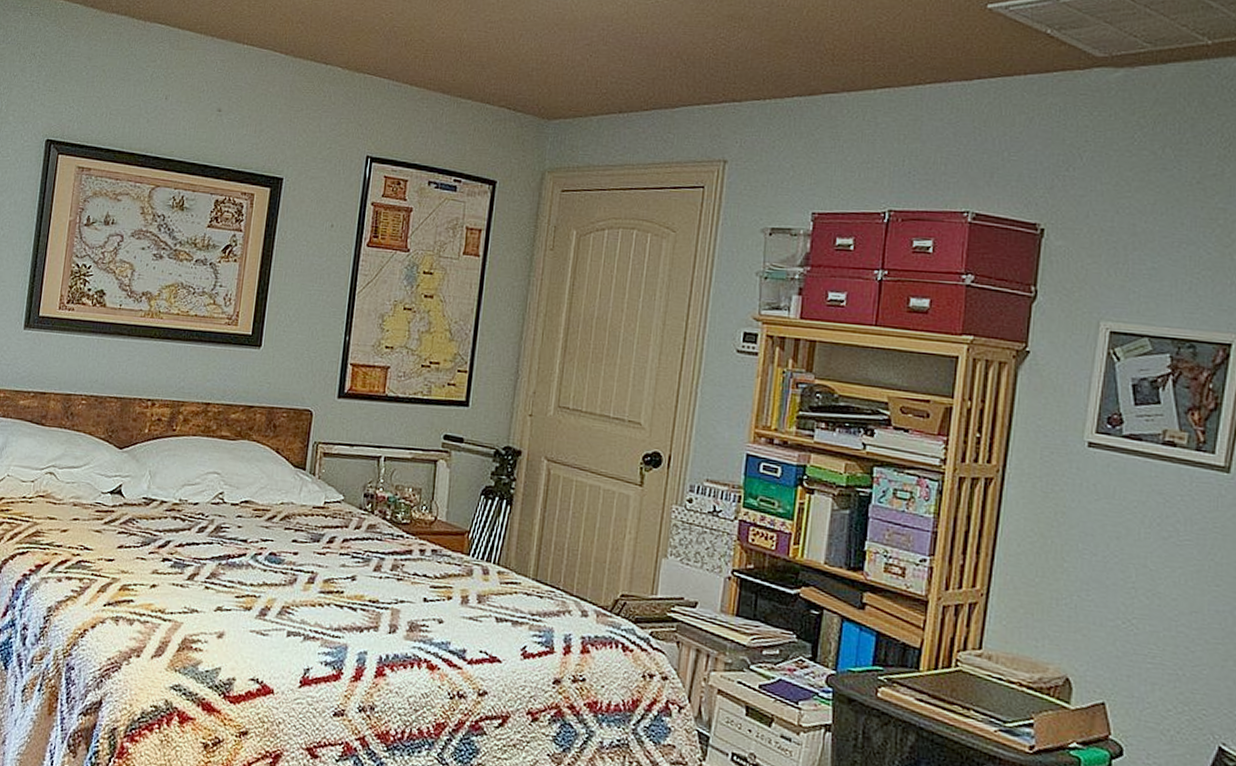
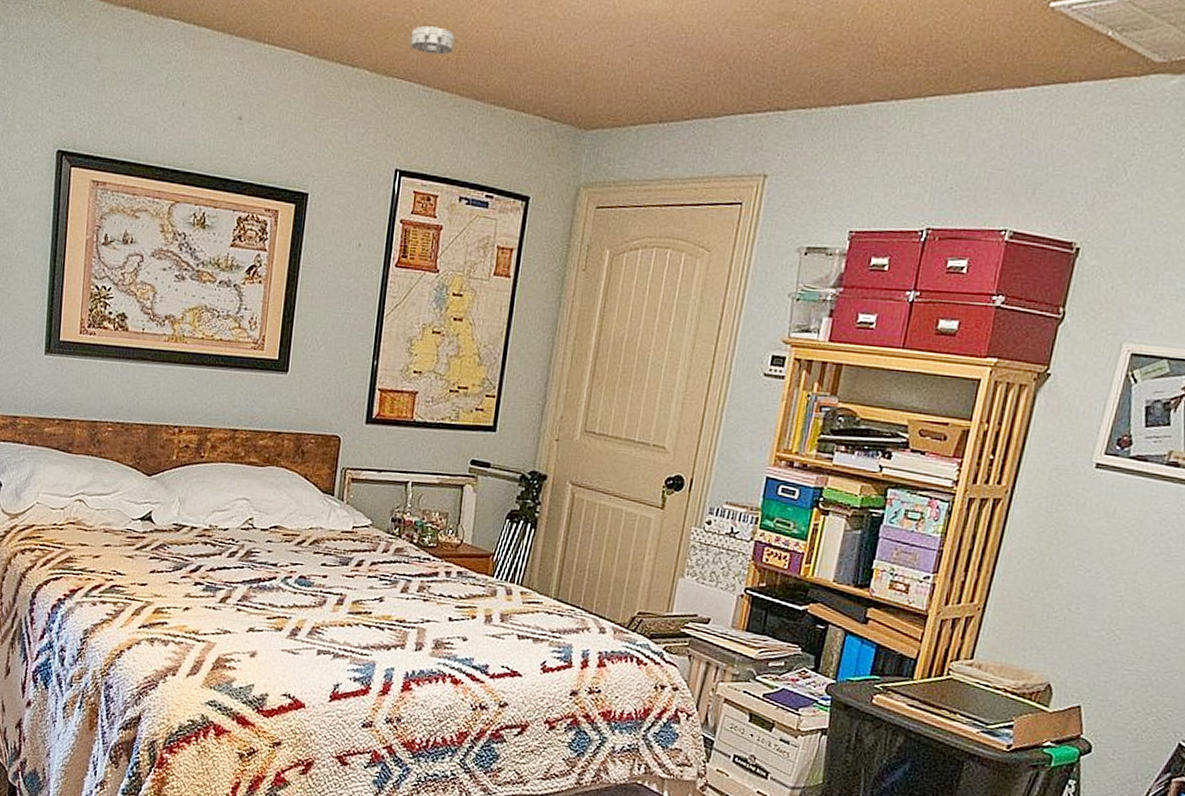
smoke detector: none [380,28,423,54] -> present [410,25,455,55]

